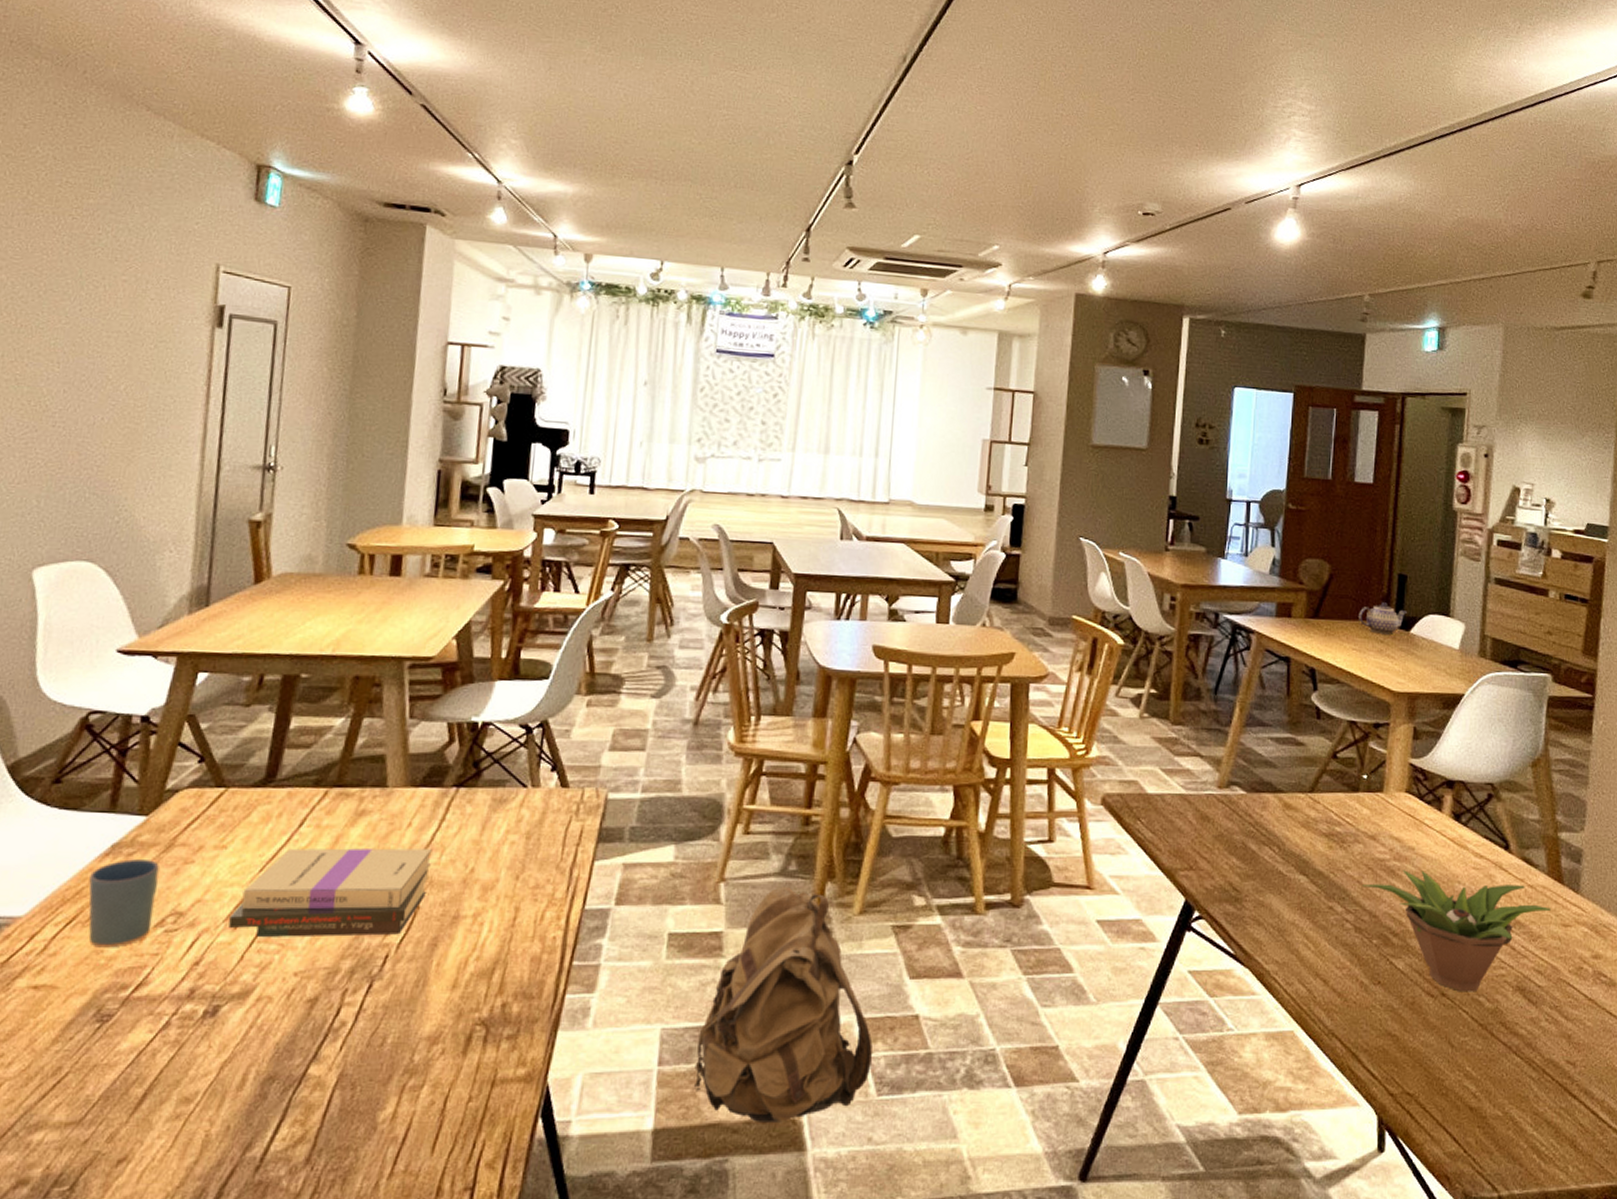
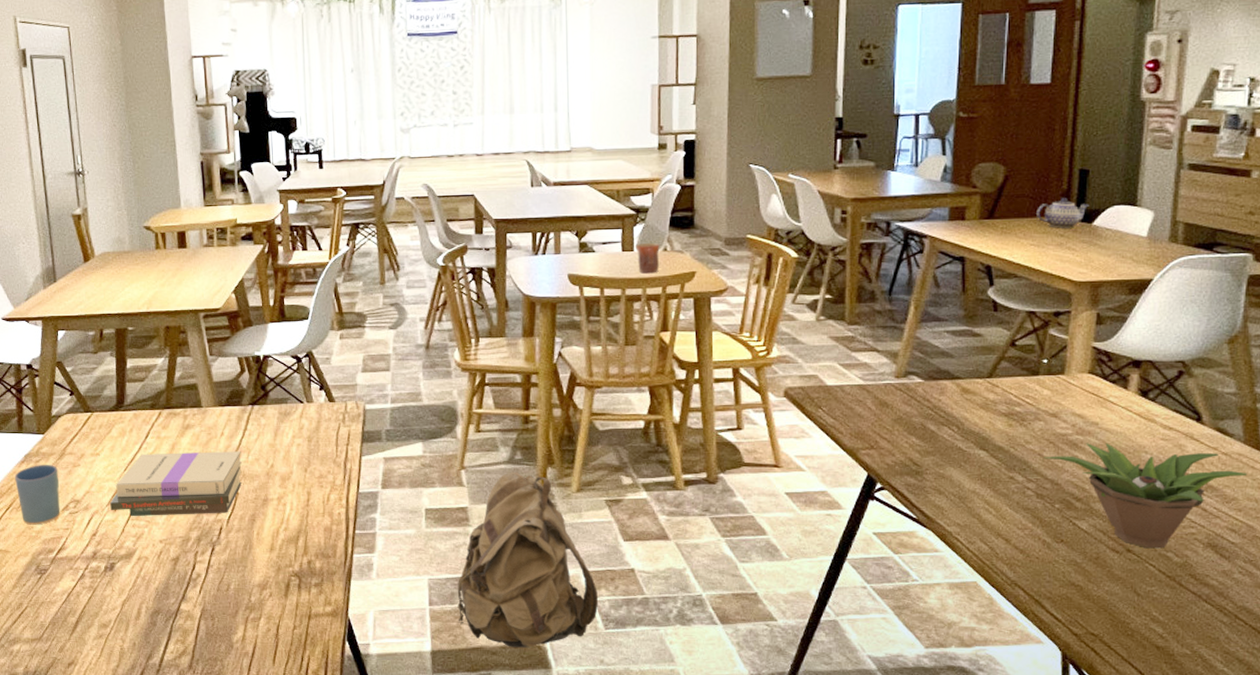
mug: none [951,616,978,651] -> present [635,243,660,274]

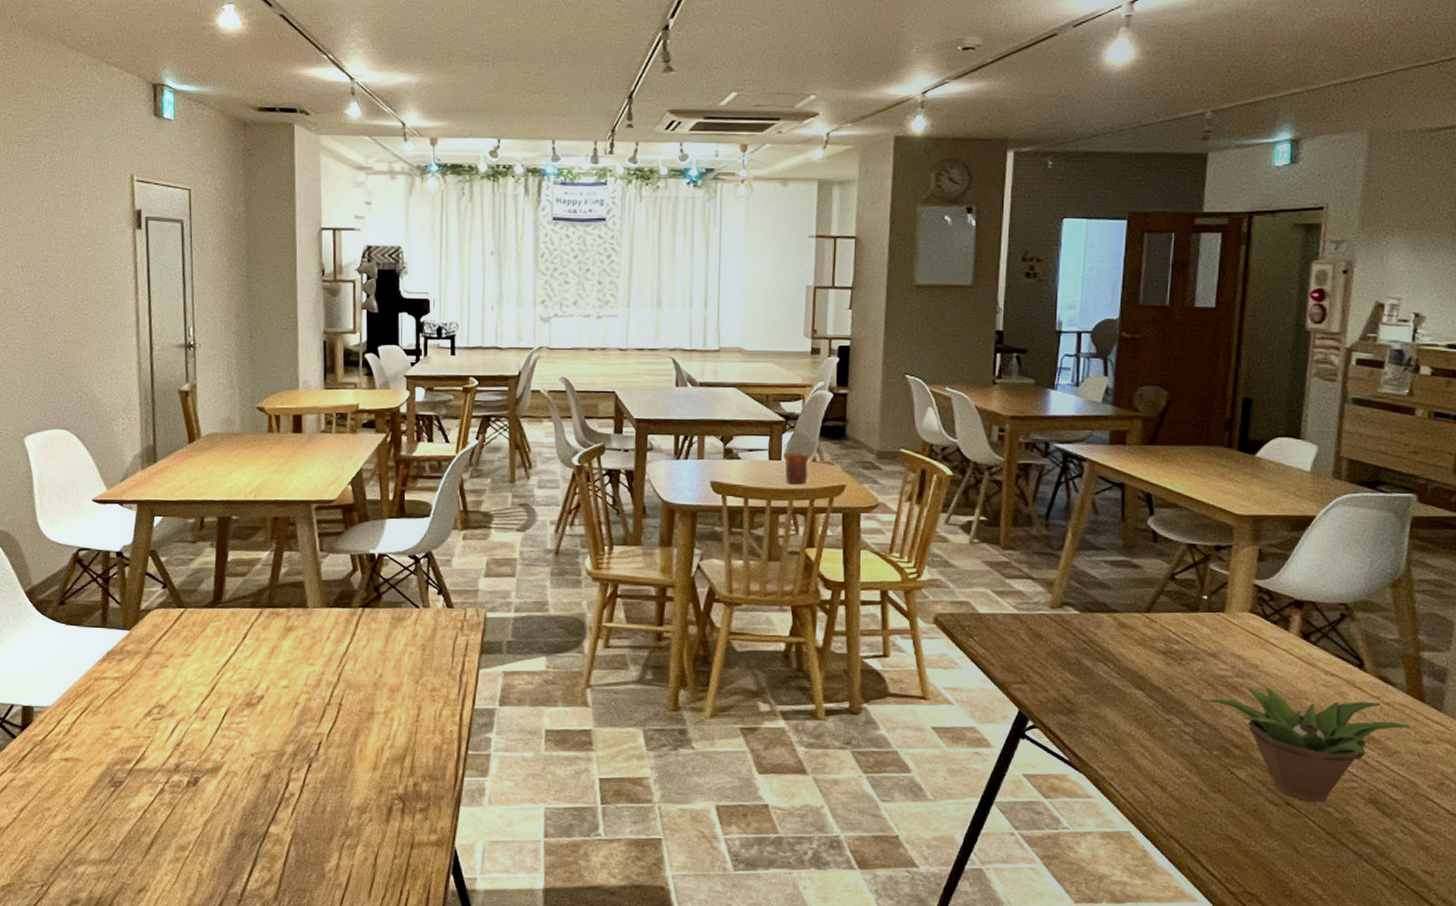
mug: present [15,465,60,525] -> none [94,664,144,731]
books: present [110,451,242,516] -> none [199,656,348,727]
backpack: present [457,472,599,648] -> none [575,693,729,889]
teapot: present [1036,198,1089,228] -> none [1199,427,1252,459]

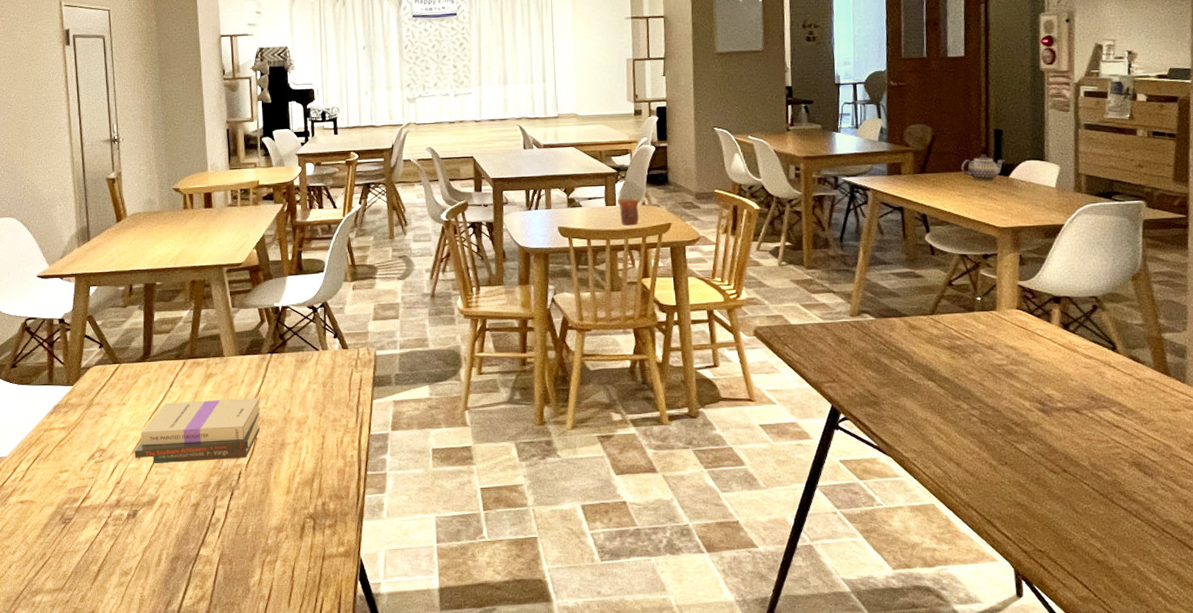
books: none [199,656,348,727] -> present [135,398,261,463]
teapot: none [1199,427,1252,459] -> present [961,154,1005,181]
decorative plant: present [1202,686,1409,802] -> none [984,372,1159,469]

